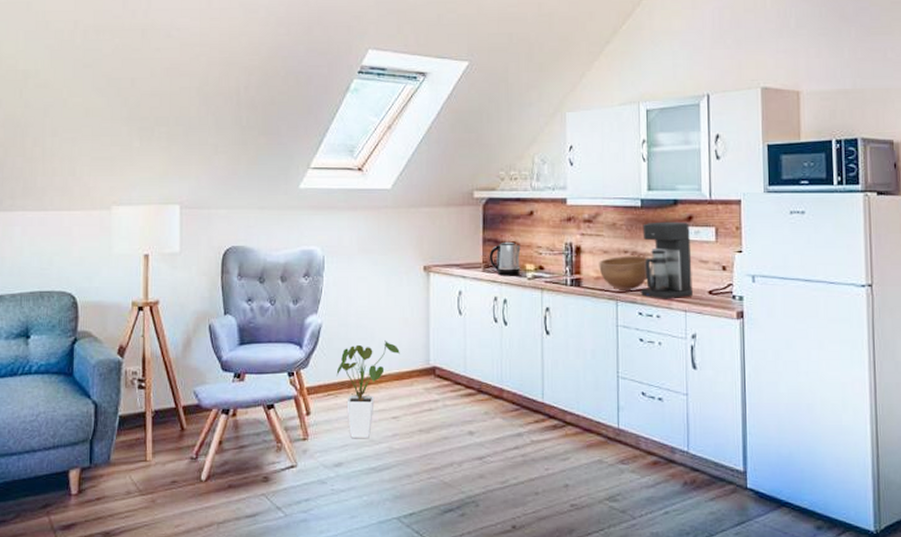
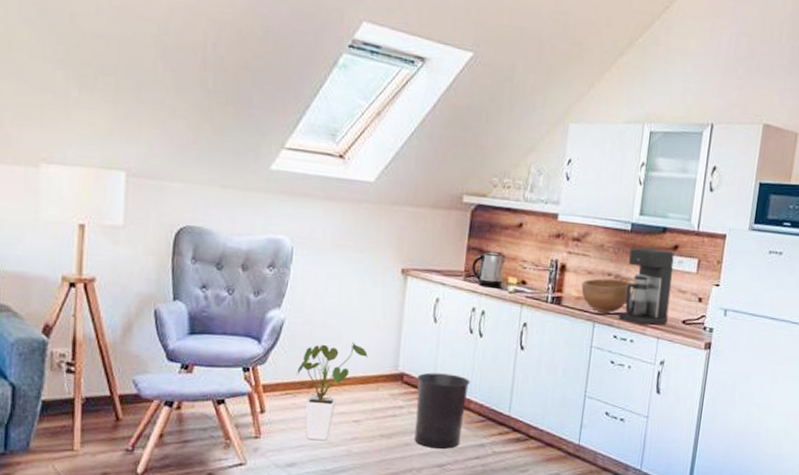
waste bin: none [449,364,501,440] -> present [414,372,471,449]

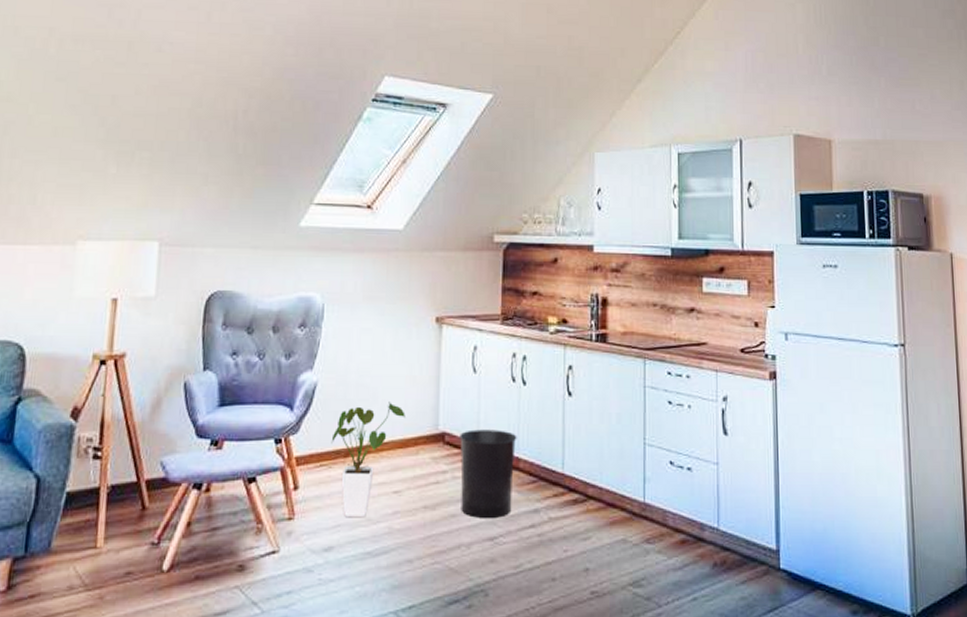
kettle: present [471,251,506,289] -> none [508,291,543,331]
bowl: present [581,278,629,313] -> none [626,310,677,347]
coffee maker: present [618,247,675,326] -> none [670,273,724,358]

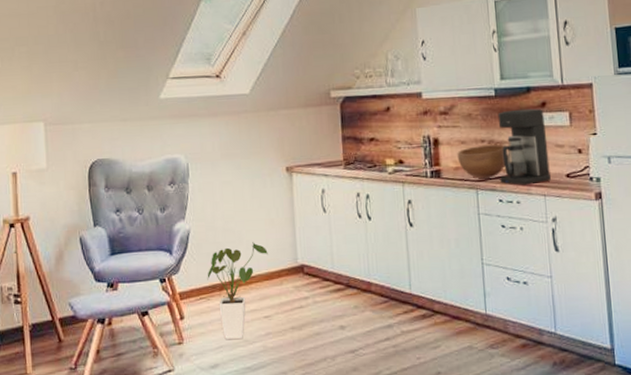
waste bin: present [460,429,517,518] -> none [317,259,368,335]
bowl: none [626,310,677,347] -> present [457,144,506,179]
coffee maker: none [670,273,724,358] -> present [497,108,551,186]

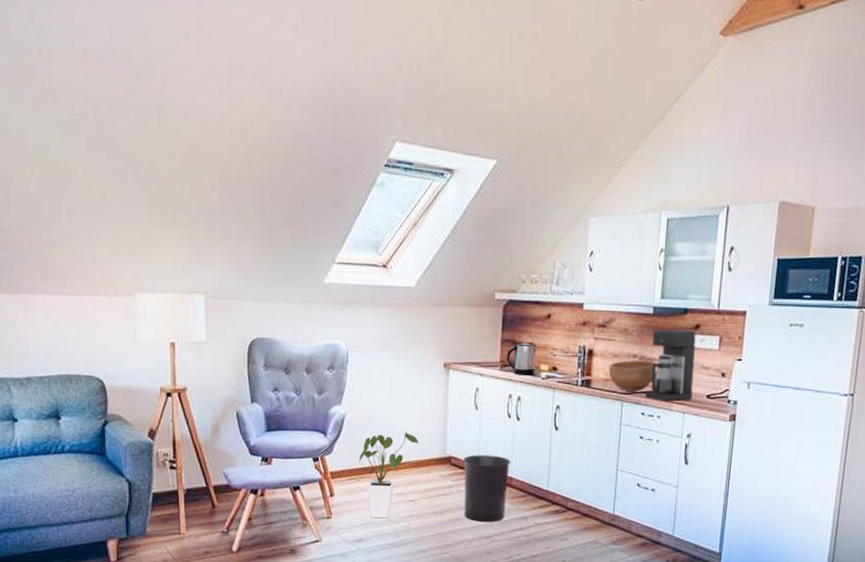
waste bin: none [317,259,368,335] -> present [463,455,511,522]
kettle: none [349,138,382,173] -> present [506,342,537,376]

